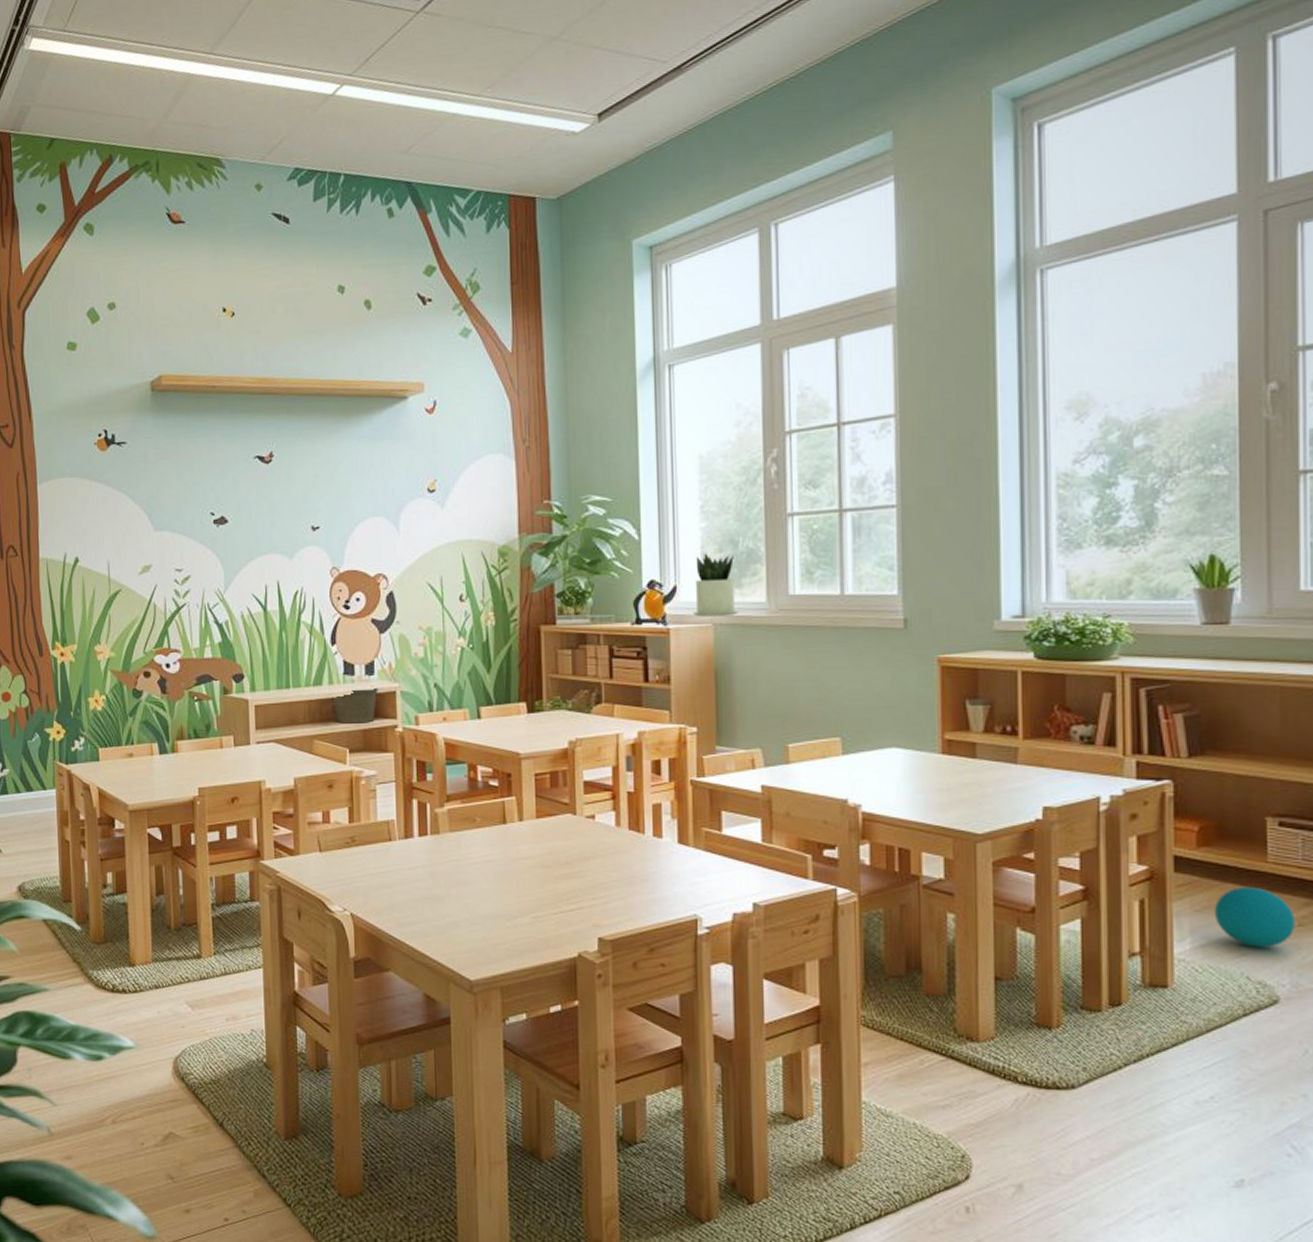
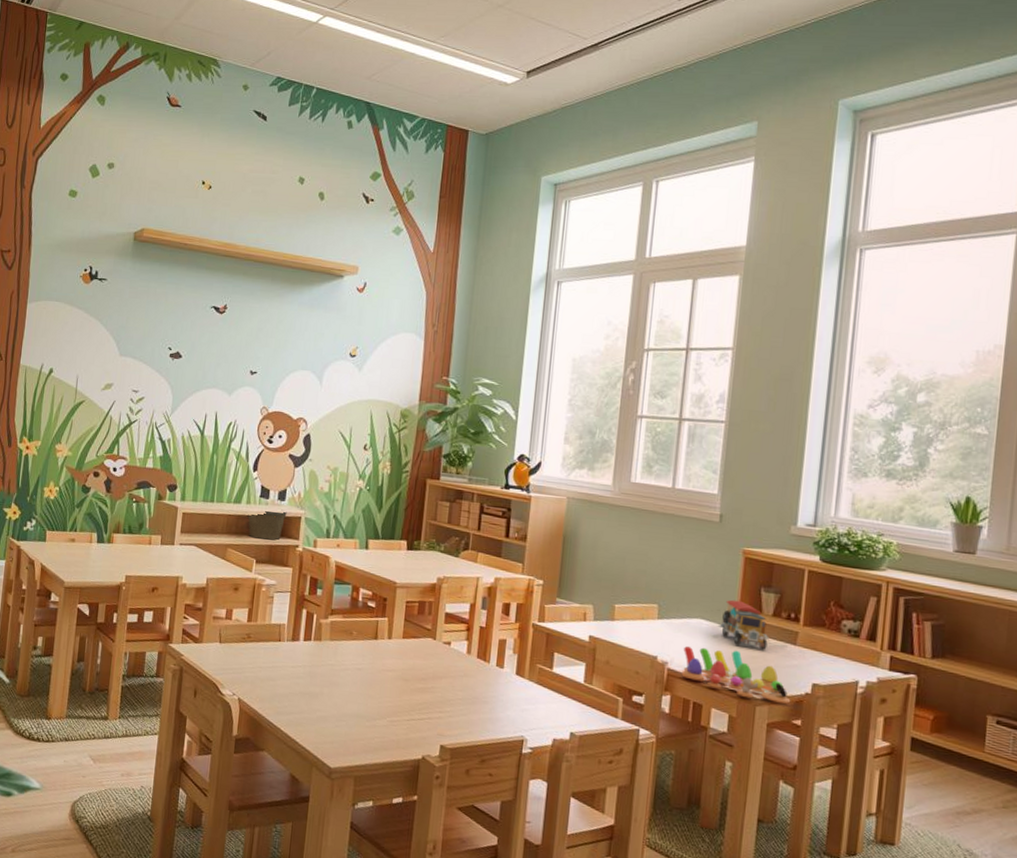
planter: present [692,553,738,617] -> none [551,438,590,493]
stacking toy: none [879,779,1019,835] -> present [681,646,791,704]
toy truck: none [919,719,983,776] -> present [719,599,770,651]
ball: present [1213,886,1296,948] -> none [937,769,1002,823]

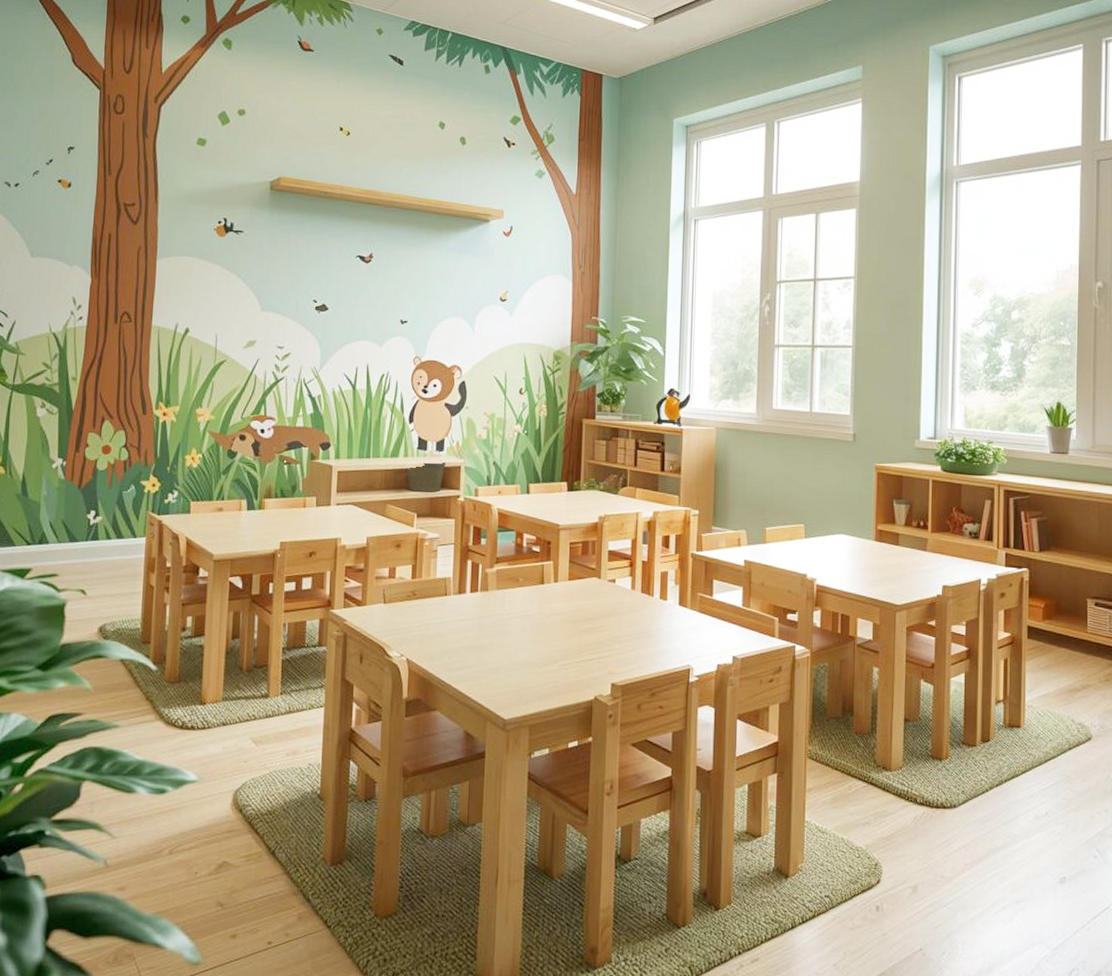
stacking toy: present [681,646,791,704] -> none [829,561,926,607]
toy truck: present [719,599,770,651] -> none [859,513,903,559]

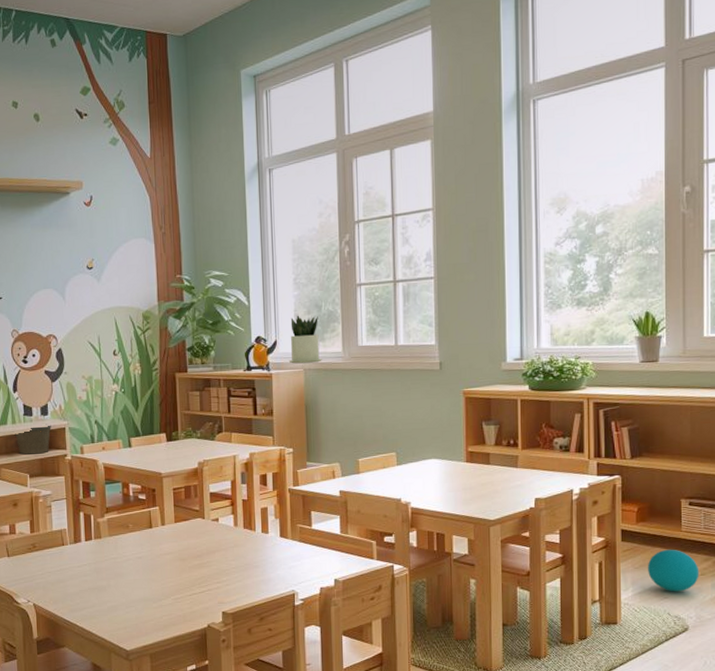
planter: none [700,371,735,422] -> present [288,315,322,364]
ball: none [1052,650,1104,698] -> present [647,549,699,592]

